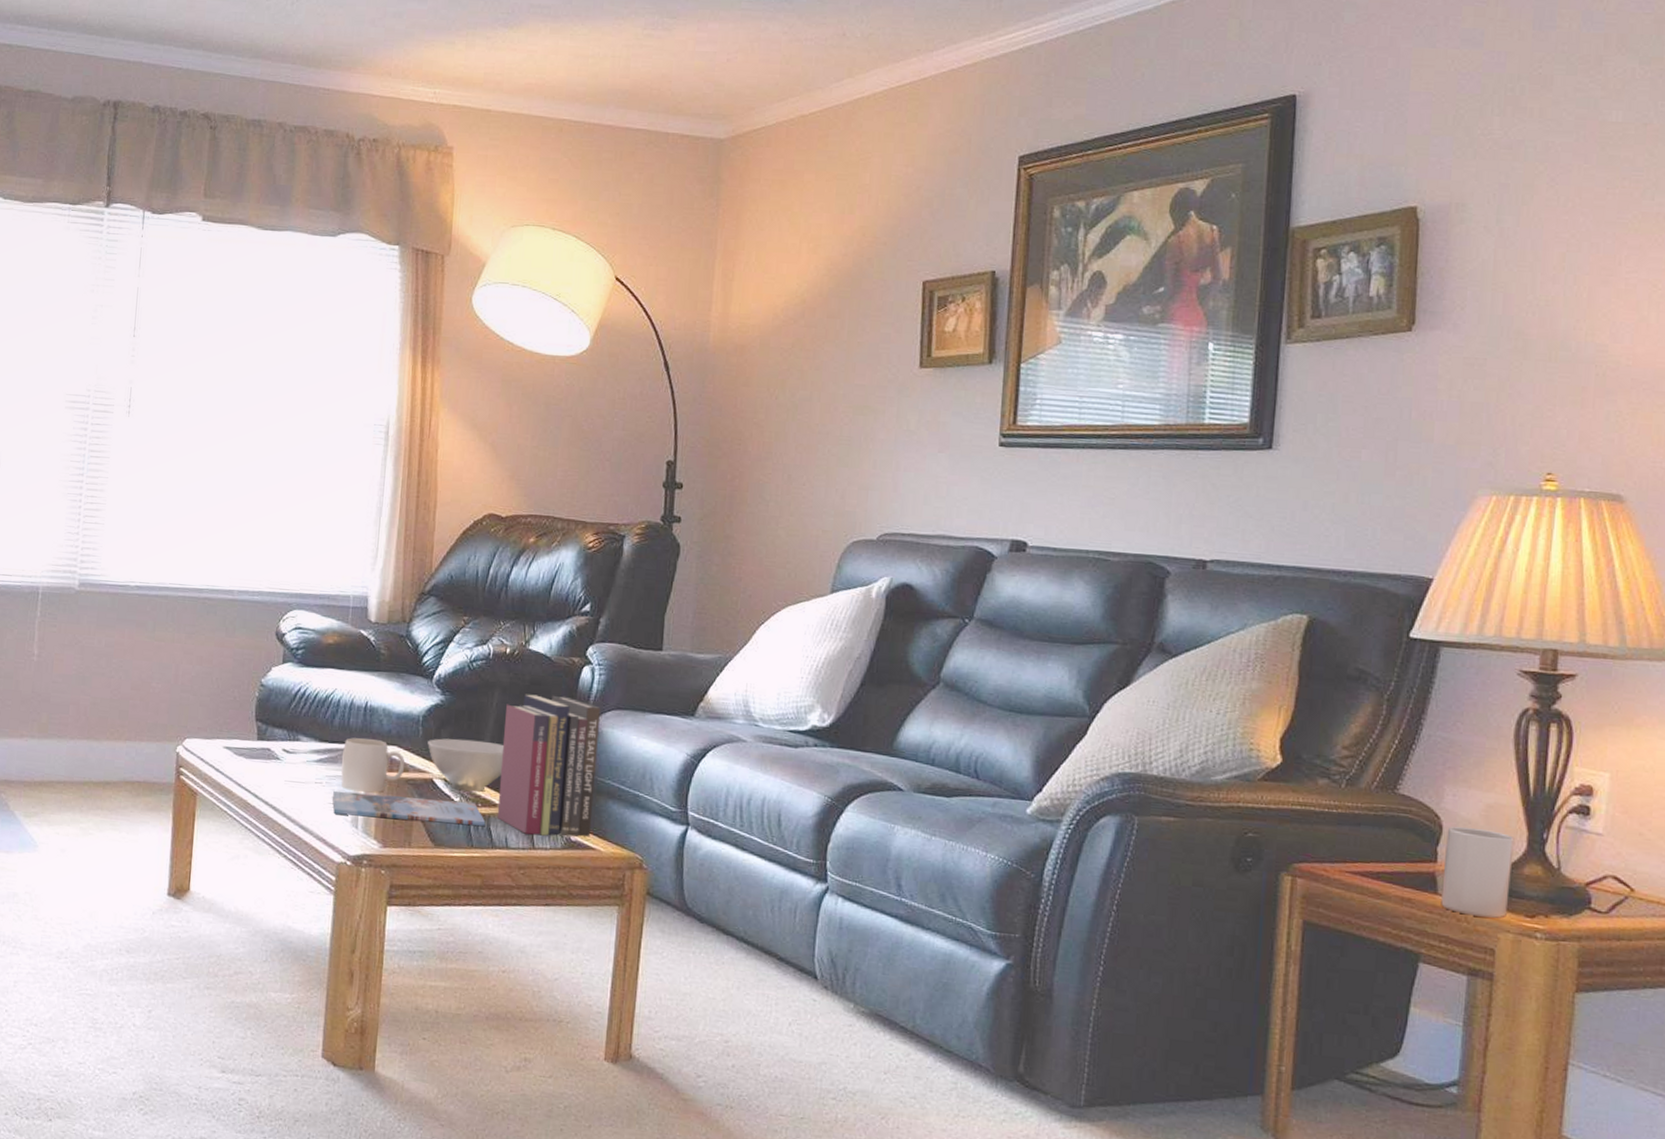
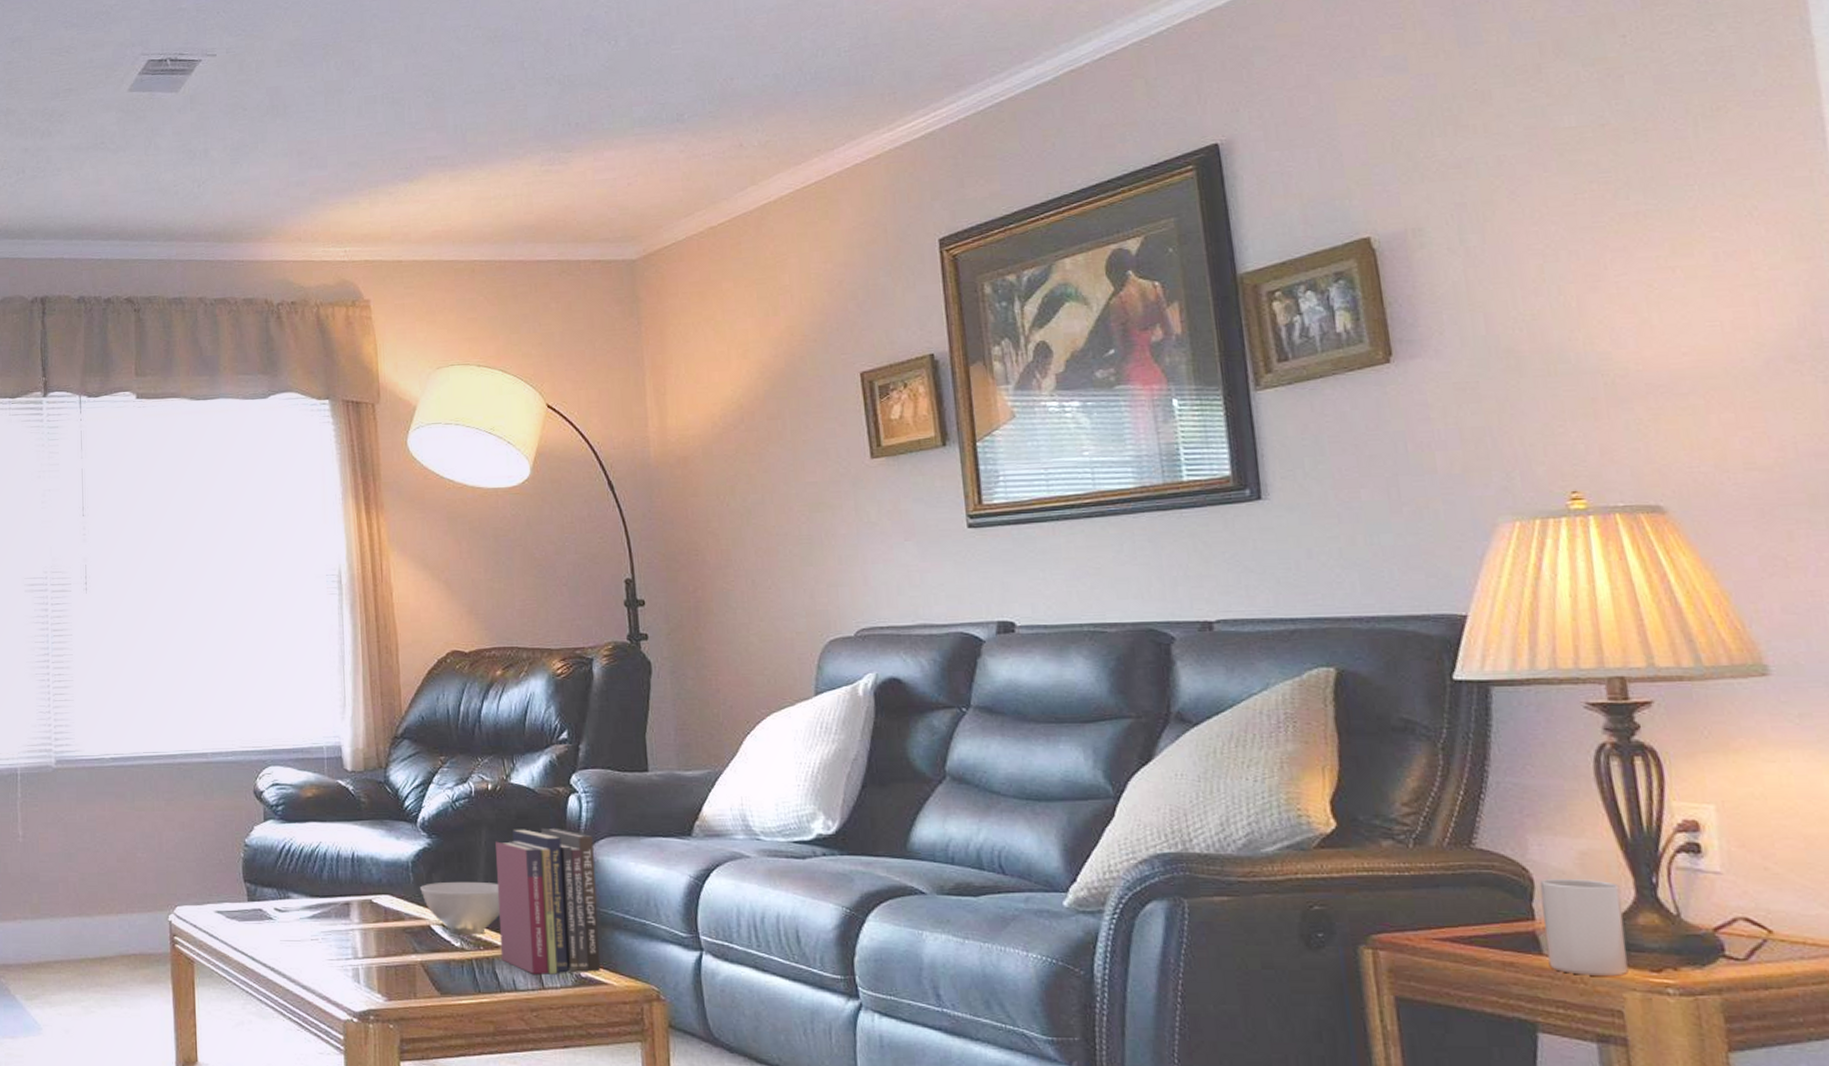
magazine: present [332,790,486,827] -> none [329,946,491,971]
mug: present [340,738,405,793] -> none [334,889,400,945]

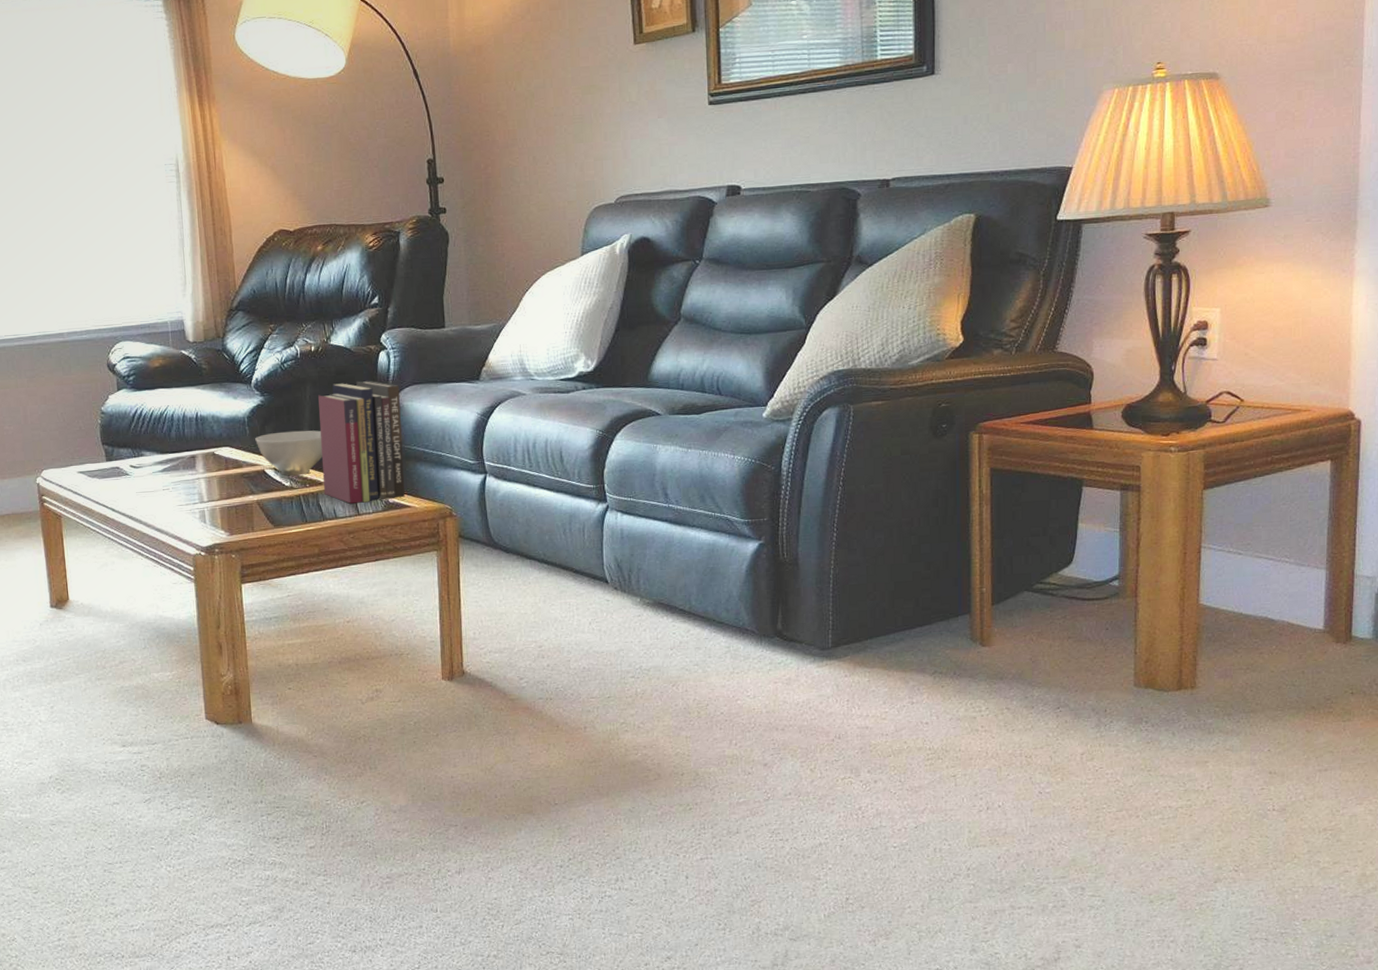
cup: present [1539,878,1629,977] -> none [1096,370,1150,442]

